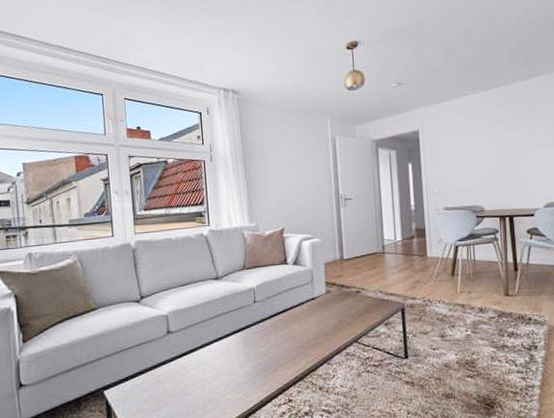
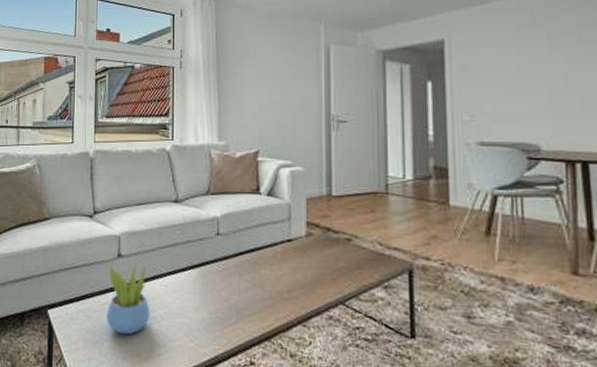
succulent plant: none [160,337,202,399] -> present [106,263,150,335]

